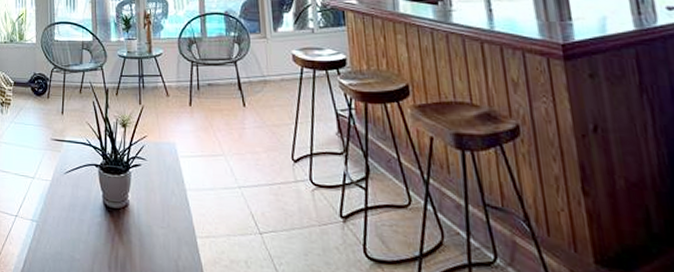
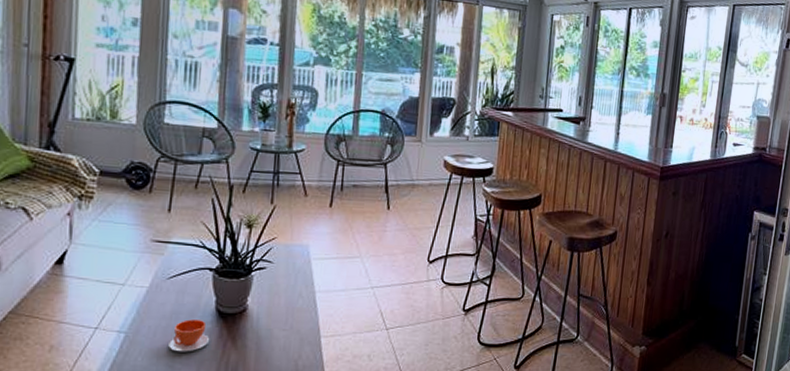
teacup: none [69,212,101,244] -> present [168,319,210,352]

